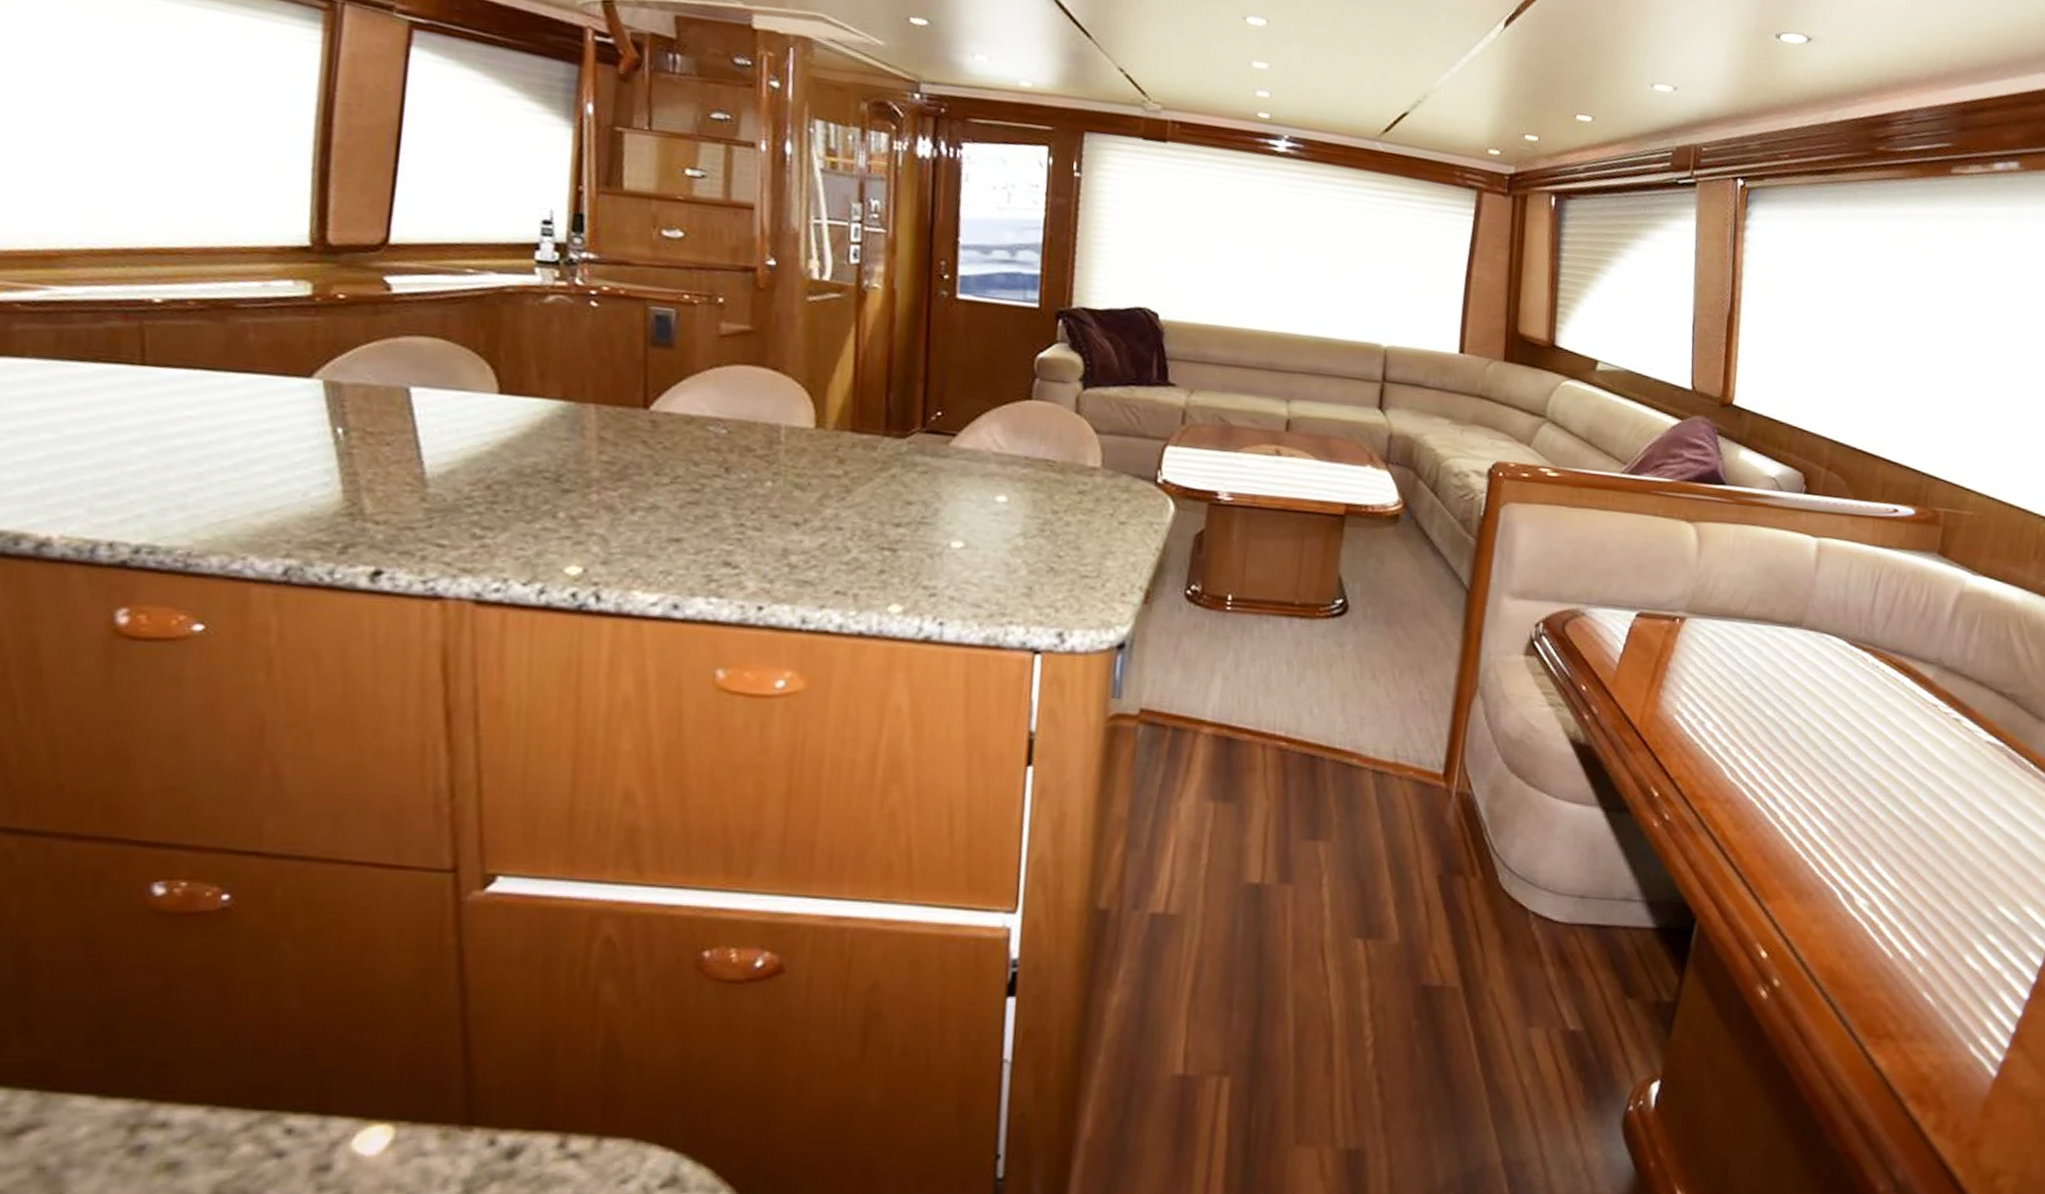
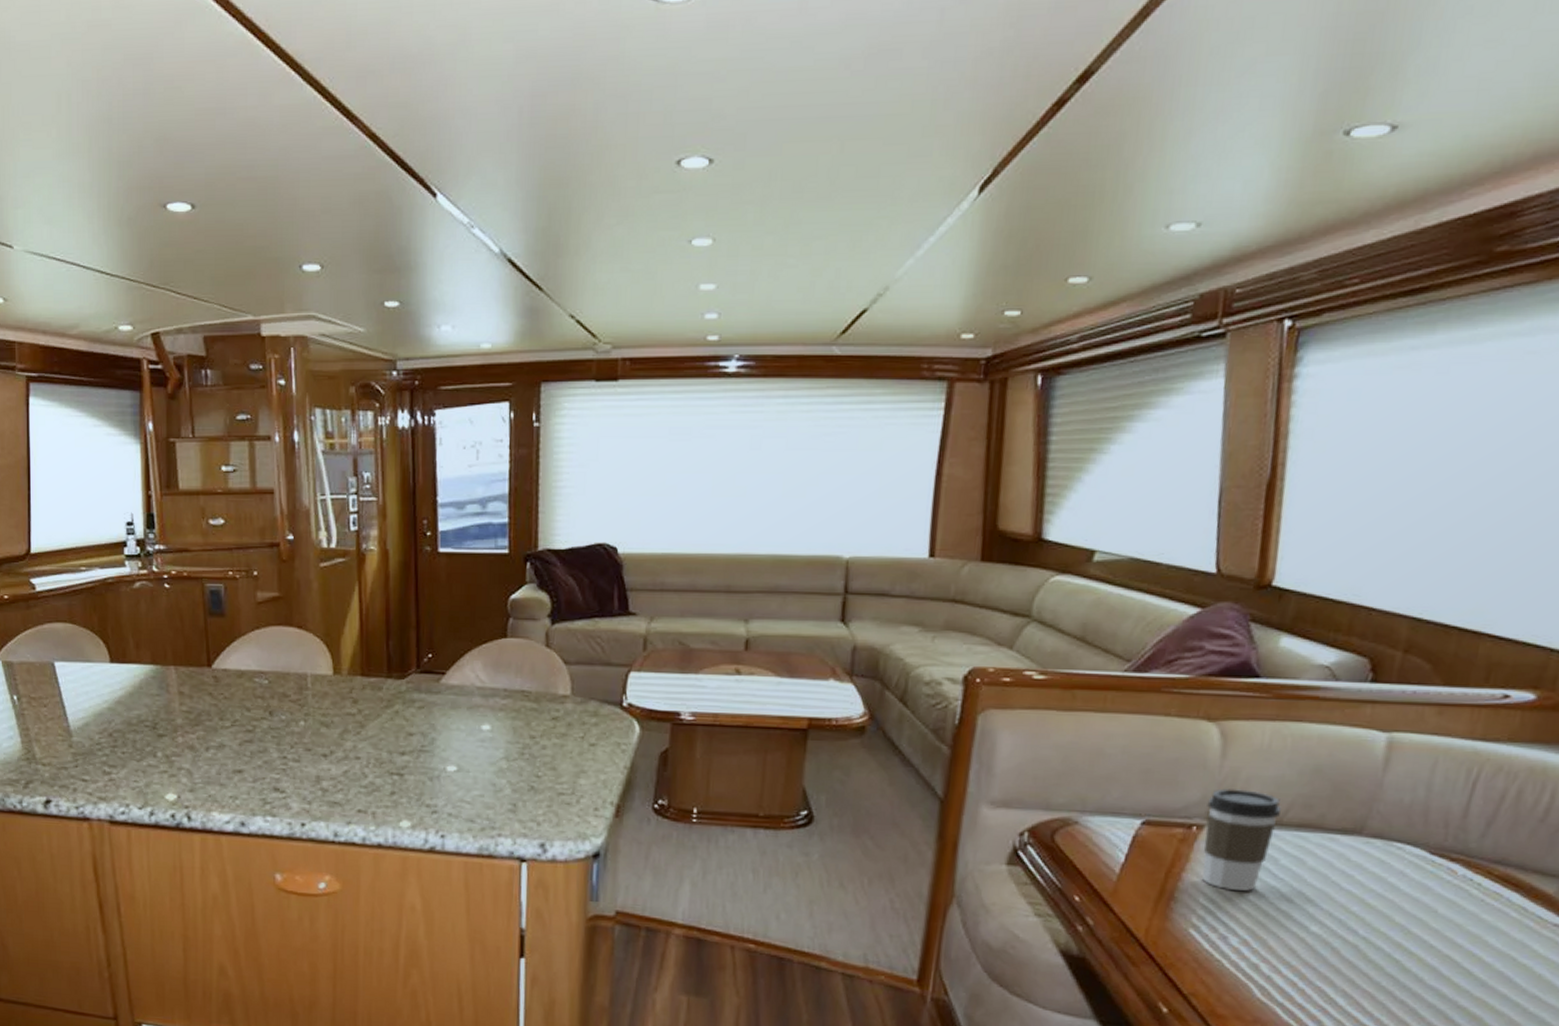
coffee cup: none [1684,584,1743,679] -> present [1202,788,1281,891]

